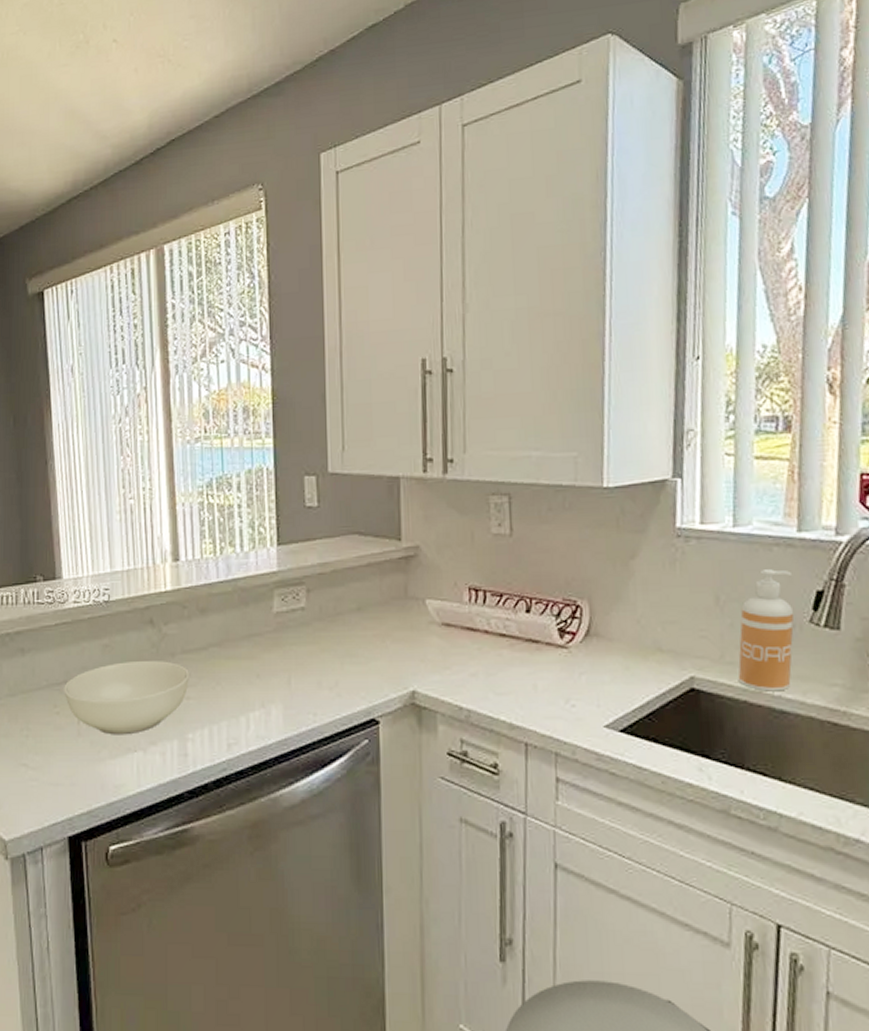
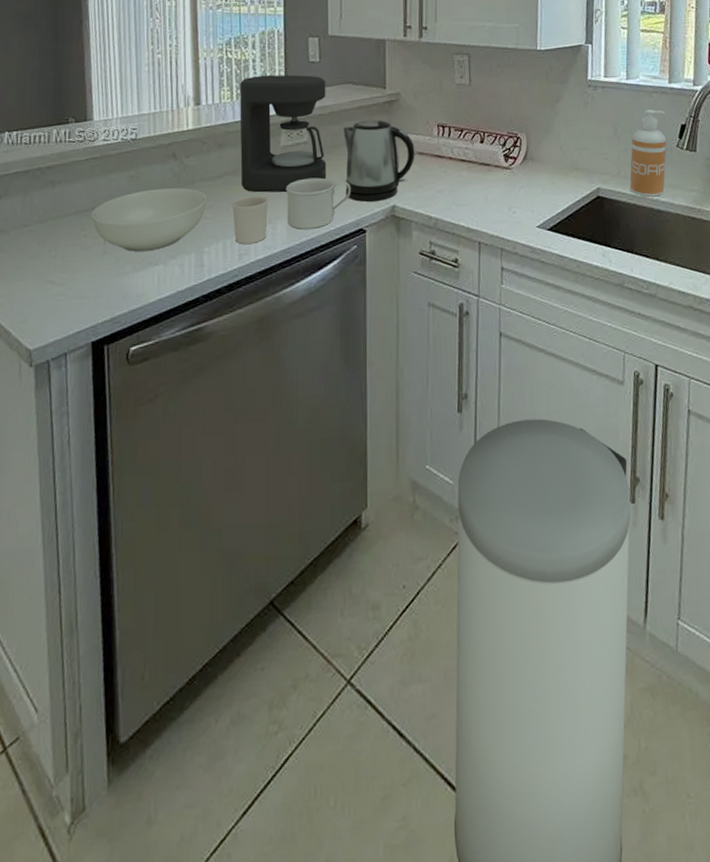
mug: none [218,673,260,733] -> present [232,195,268,245]
coffee maker: none [224,523,330,670] -> present [240,75,327,193]
mug: none [280,652,359,718] -> present [285,177,351,230]
kettle: none [349,580,440,685] -> present [344,119,415,202]

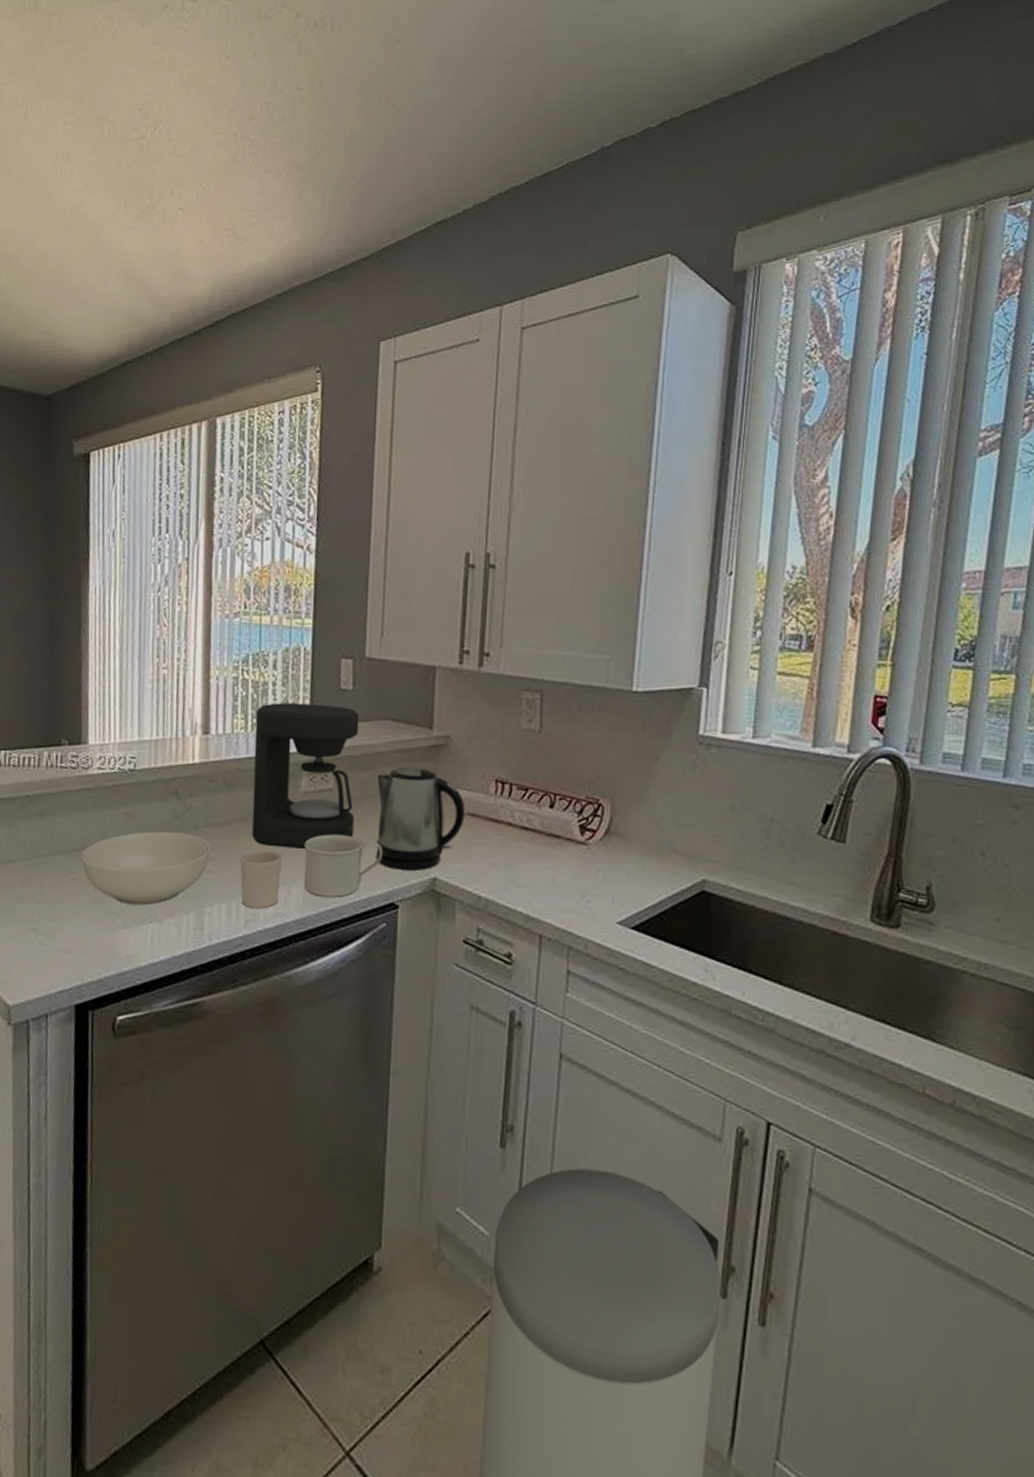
soap dispenser: present [629,110,667,197] -> none [747,781,805,899]

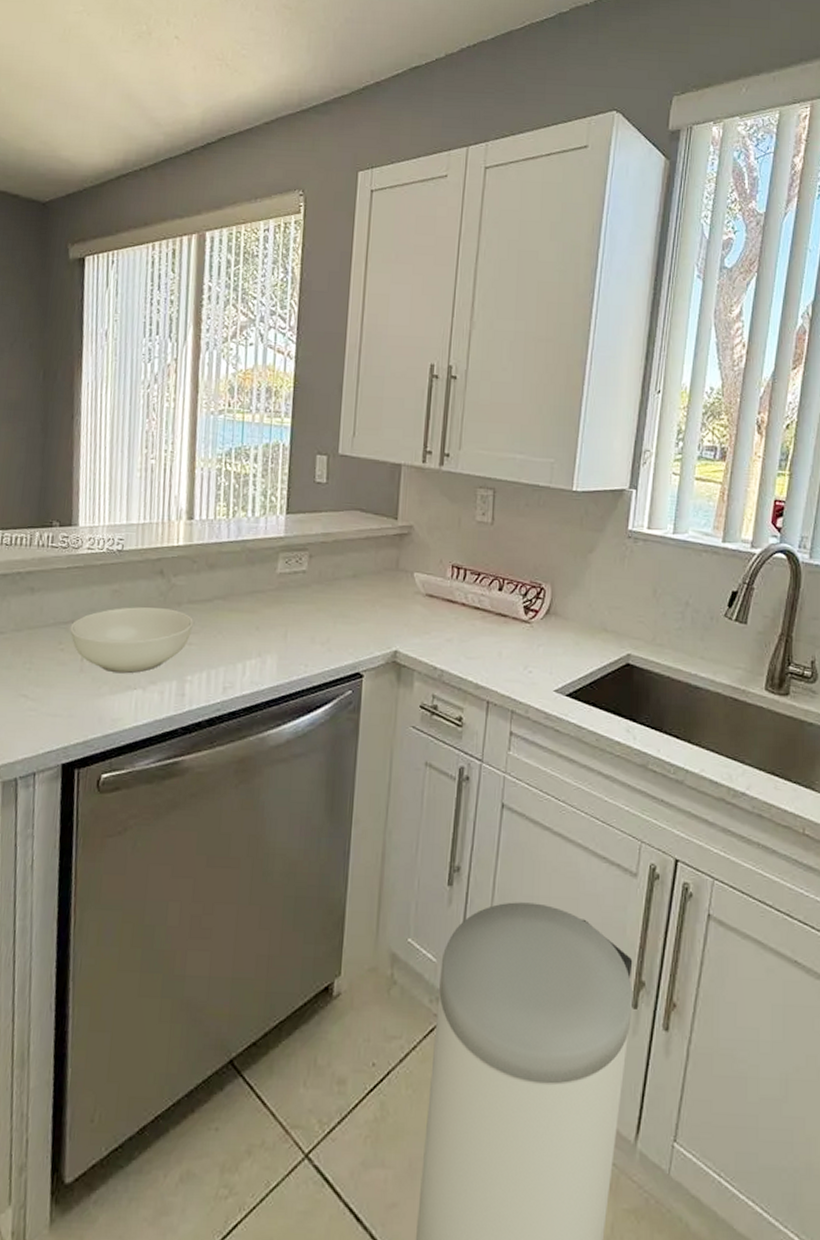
mug: present [240,850,282,909] -> none [219,624,259,678]
coffee maker: present [252,703,360,849] -> none [231,493,332,624]
mug: present [303,834,382,898] -> none [277,611,350,668]
kettle: present [376,767,465,870] -> none [344,552,425,644]

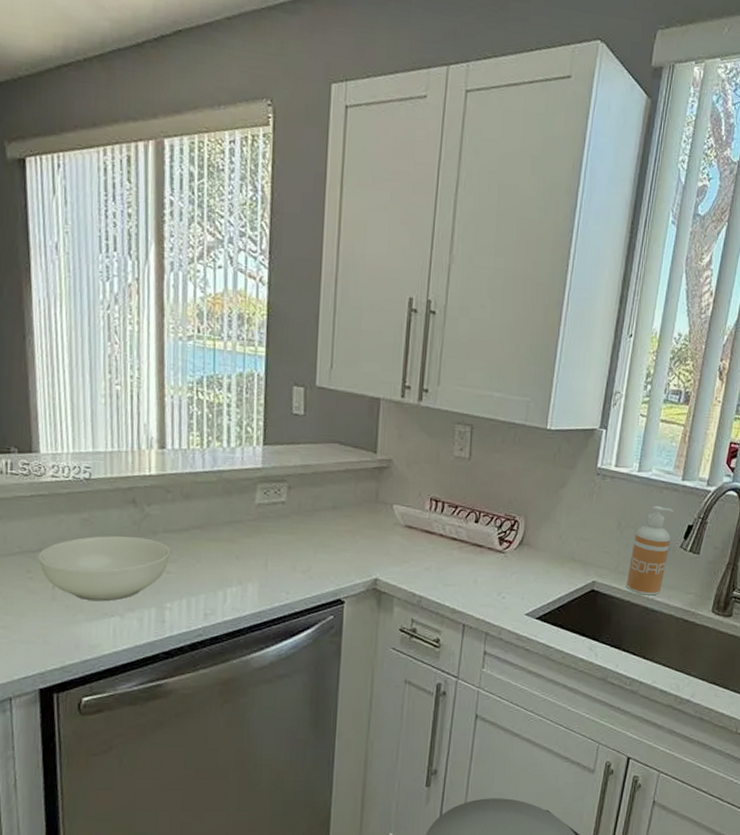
soap dispenser: none [664,571,715,671] -> present [625,506,674,596]

